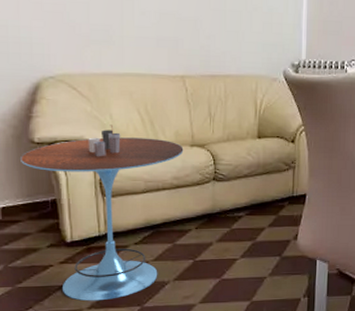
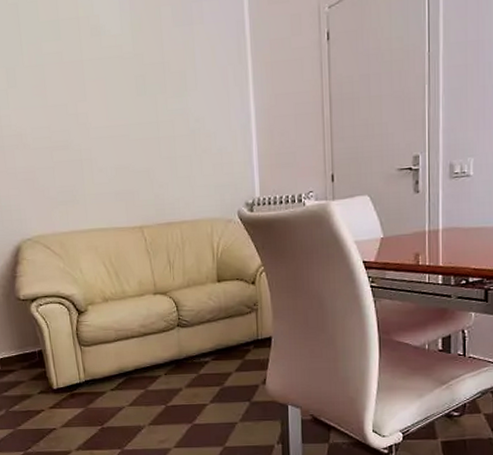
side table: present [21,125,184,301] -> none [10,279,148,443]

